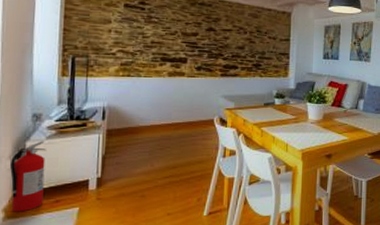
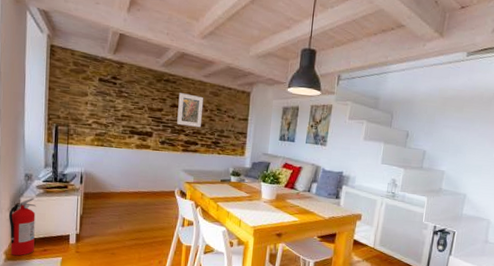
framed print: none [214,16,243,50] -> present [177,93,204,127]

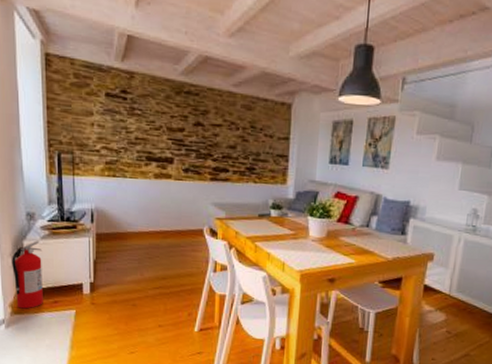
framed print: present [177,93,204,127] -> none [202,107,234,150]

